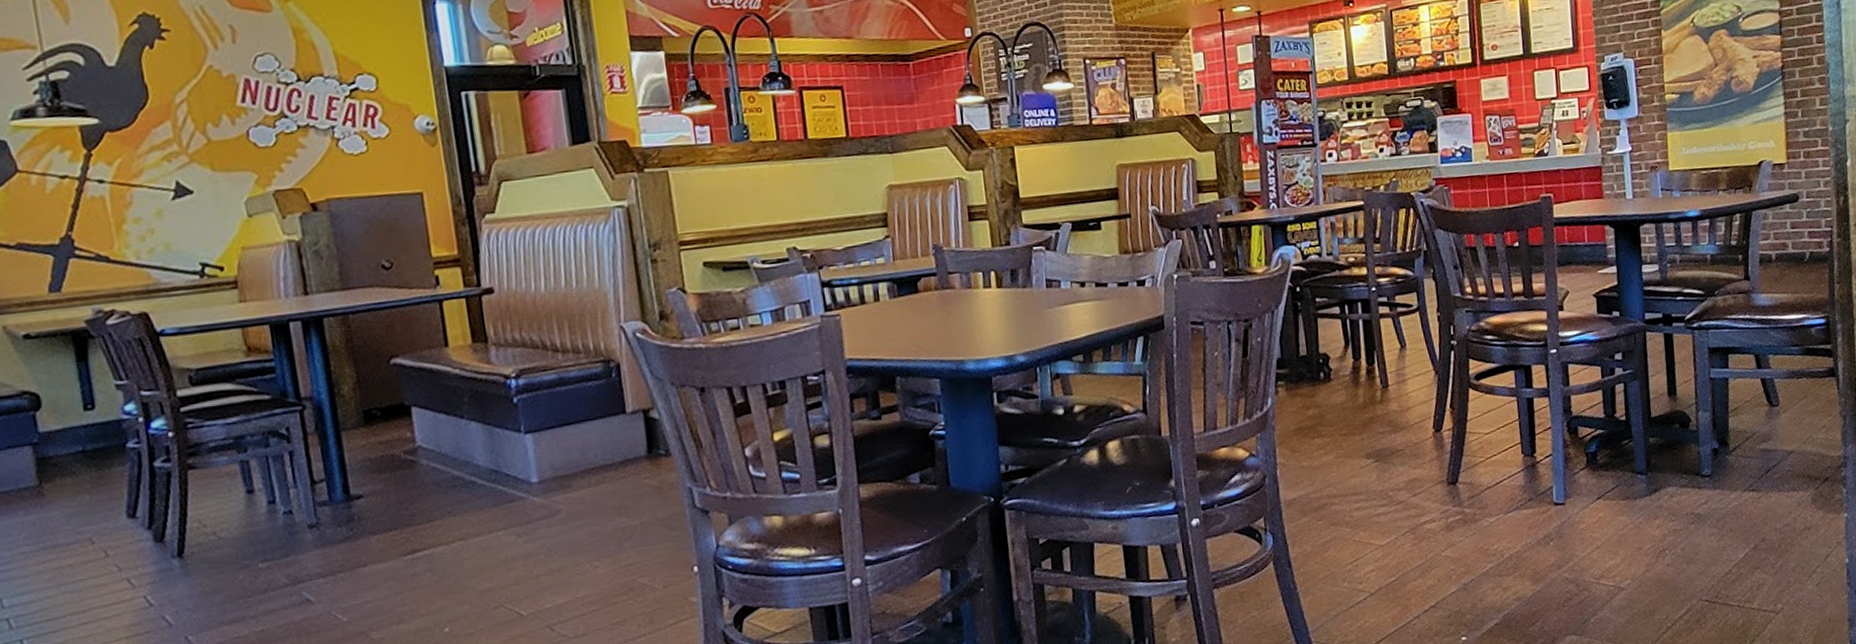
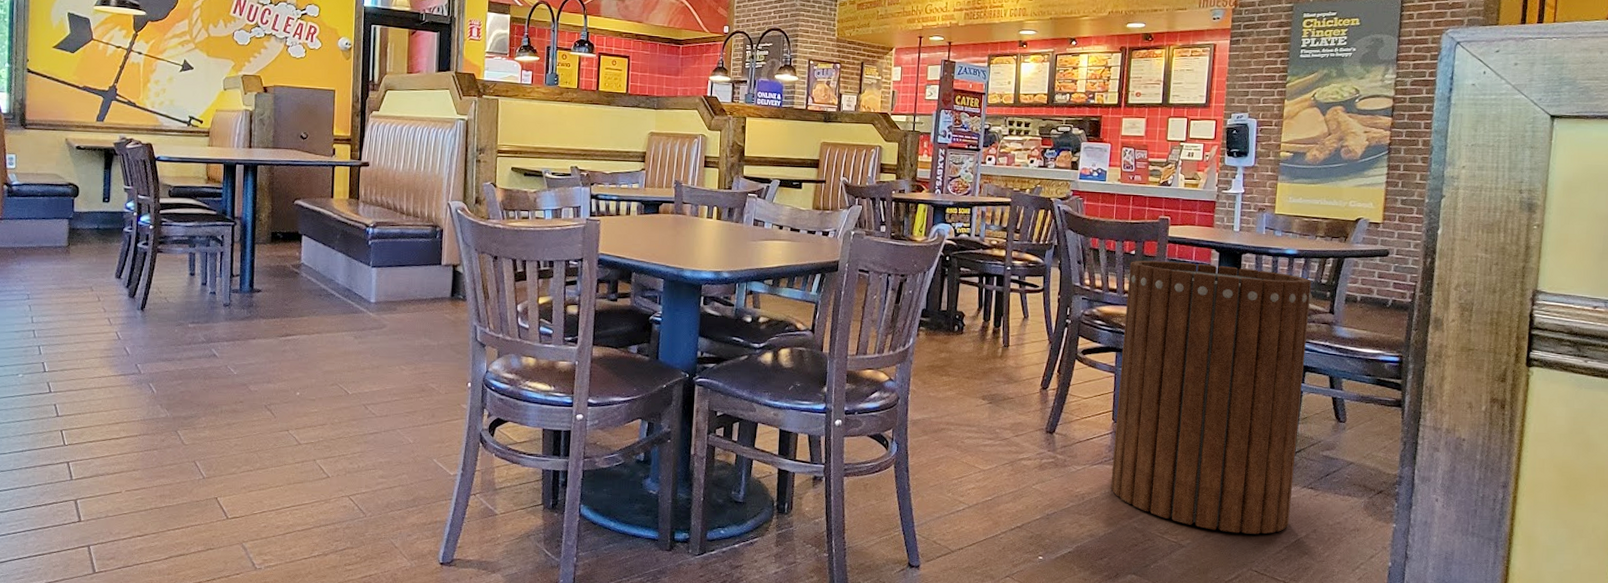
trash can: none [1513,241,1735,563] -> present [1110,260,1312,534]

